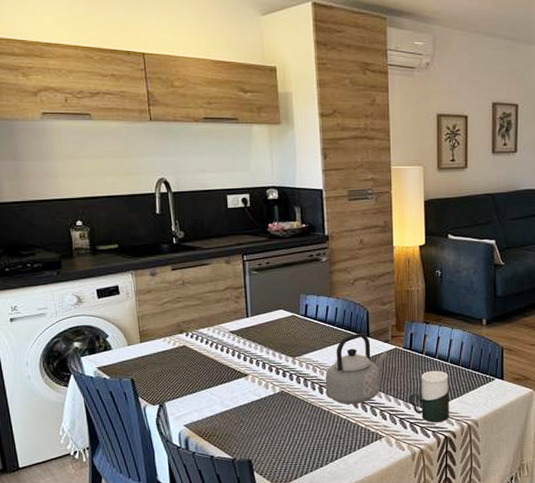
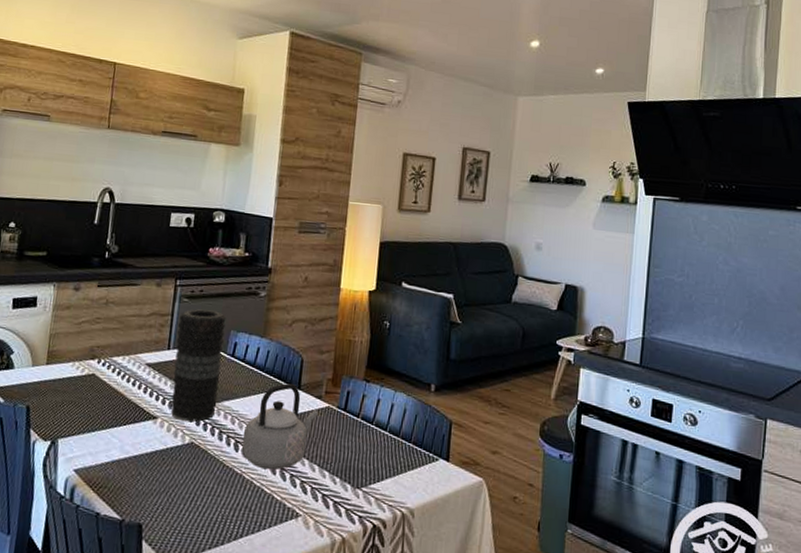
vase: none [251,279,298,374] -> present [171,309,226,422]
cup: present [410,370,450,422] -> none [337,439,386,506]

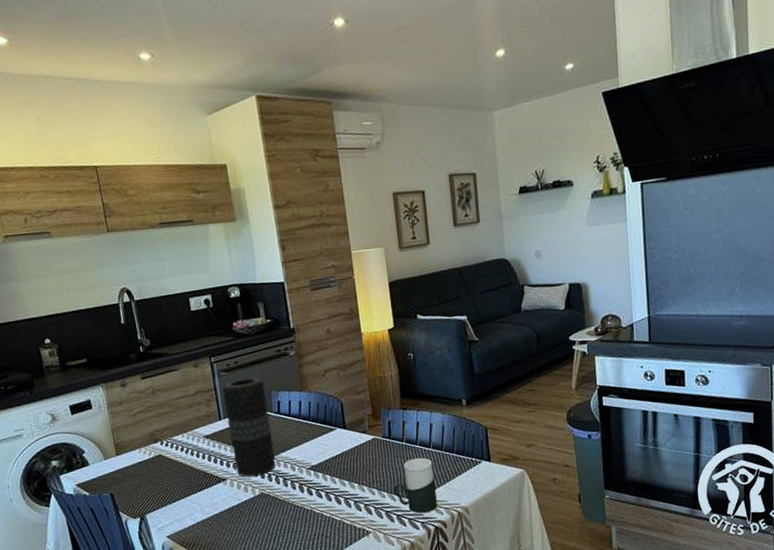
teapot: present [242,383,318,470] -> none [304,426,367,502]
cup: none [337,439,386,506] -> present [394,457,437,513]

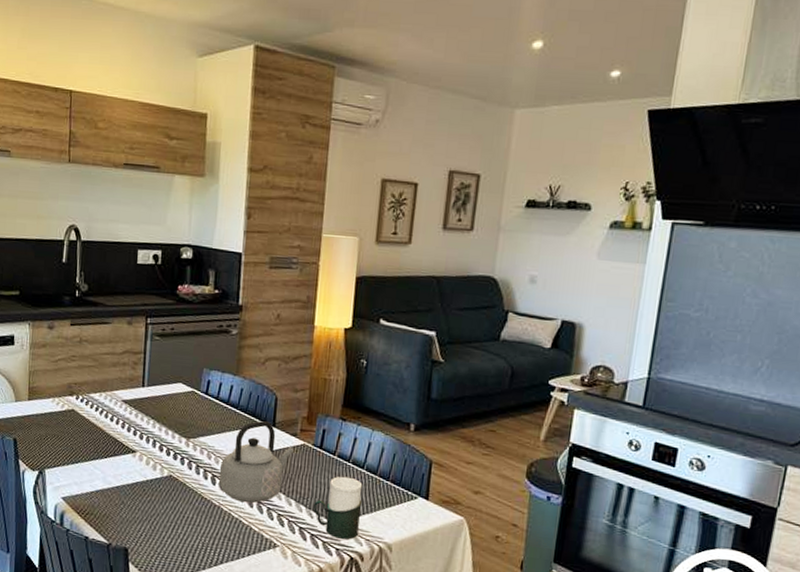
vase: present [222,377,276,477] -> none [148,347,198,456]
teapot: none [304,426,367,502] -> present [219,421,294,504]

